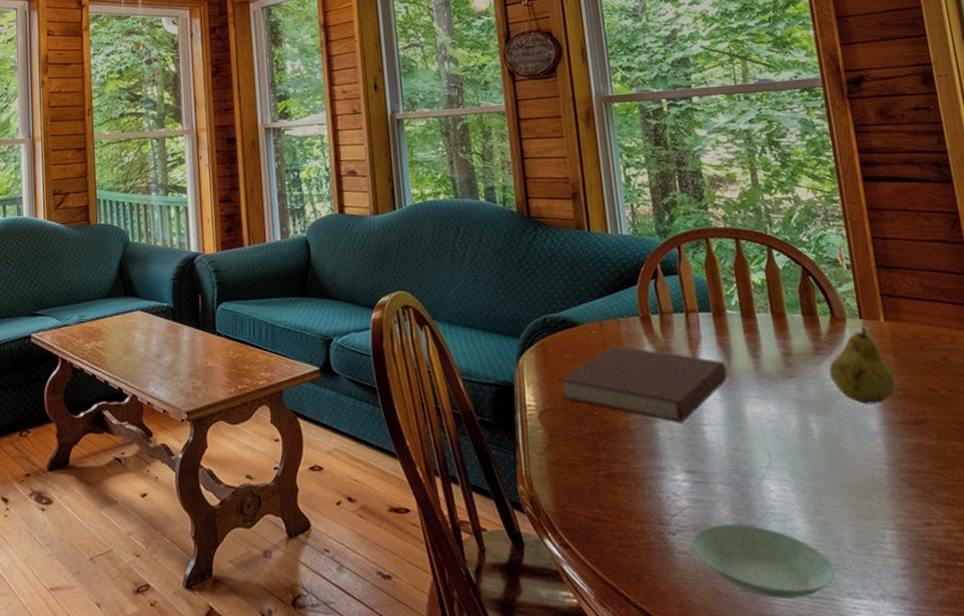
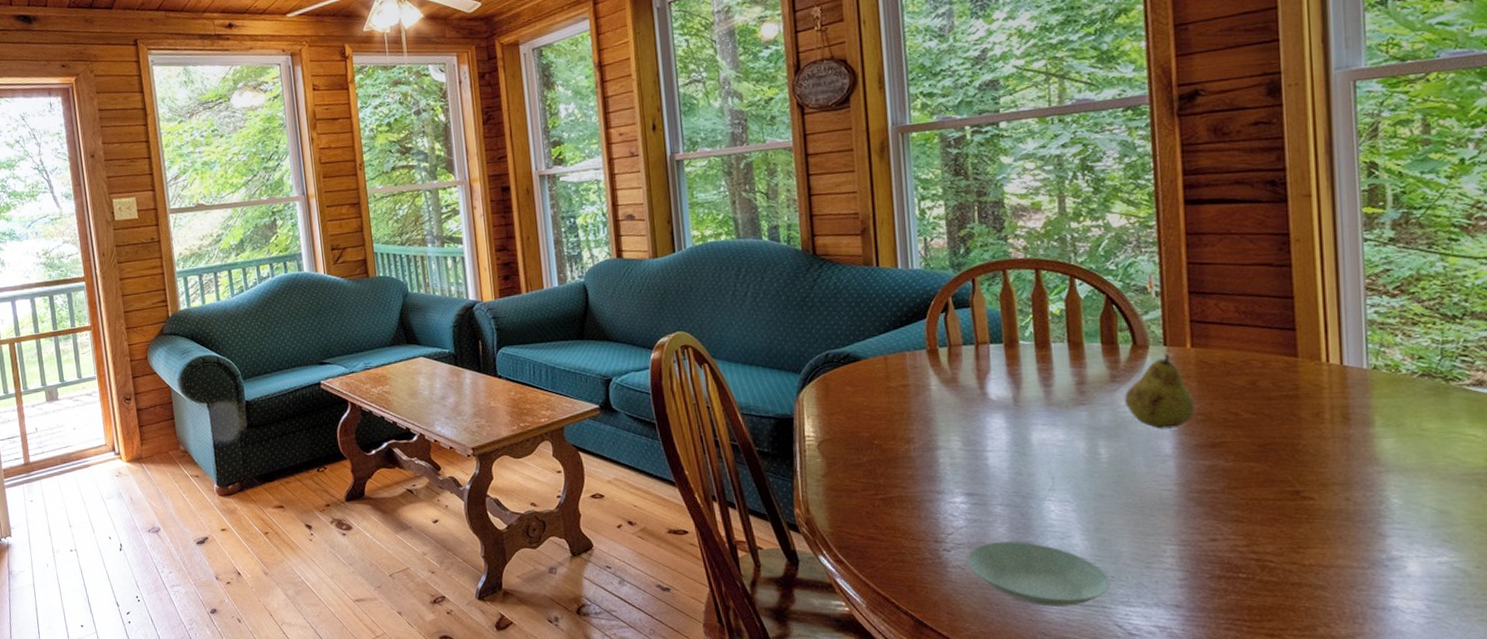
notebook: present [559,345,728,423] -> none [839,378,1016,450]

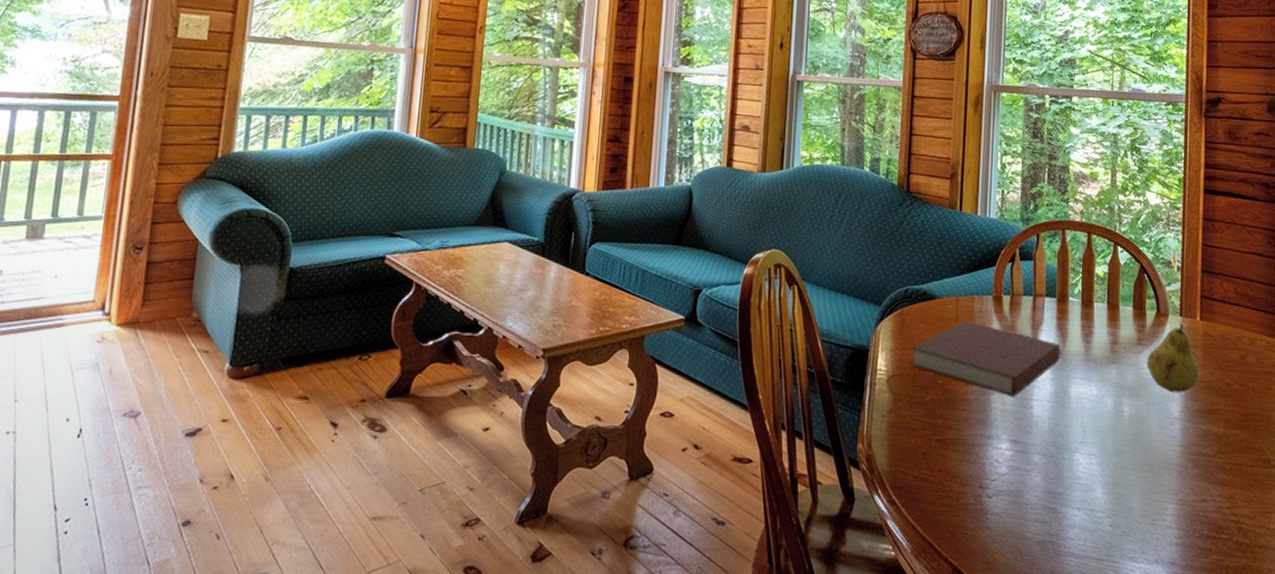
notebook: none [839,378,1016,450] -> present [910,320,1061,397]
saucer: present [966,541,1111,607] -> none [1005,491,1122,560]

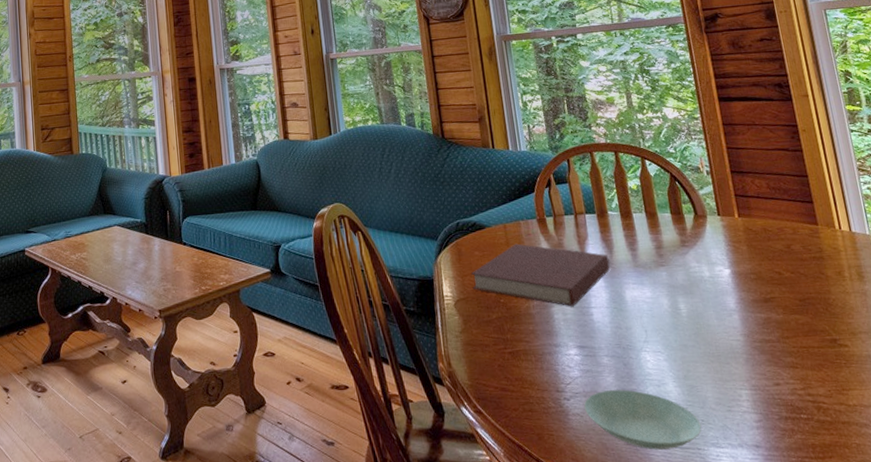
saucer: none [1005,491,1122,560] -> present [583,389,702,450]
fruit: present [1147,322,1200,393] -> none [693,221,748,287]

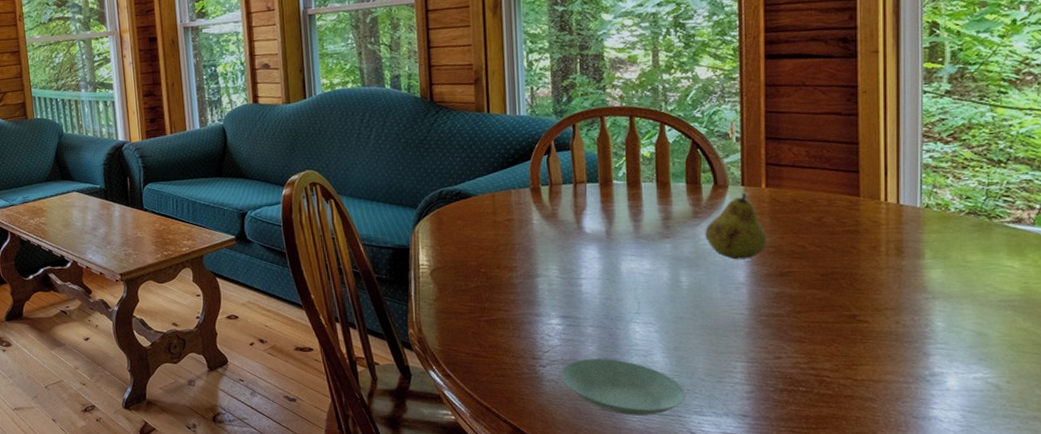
notebook: present [470,243,610,307] -> none [450,213,608,278]
fruit: none [693,221,748,287] -> present [705,192,767,260]

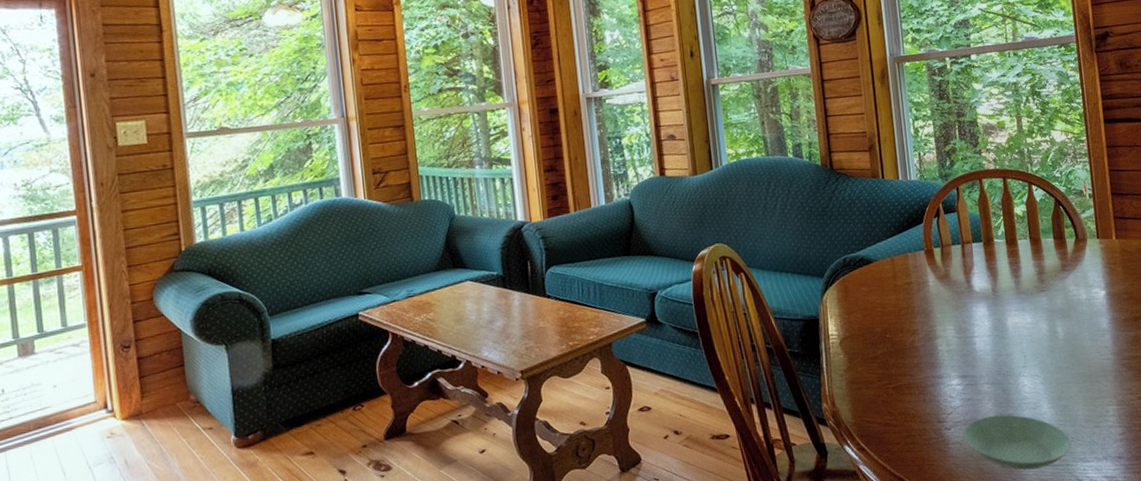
fruit: present [705,192,767,260] -> none [1072,244,1122,309]

